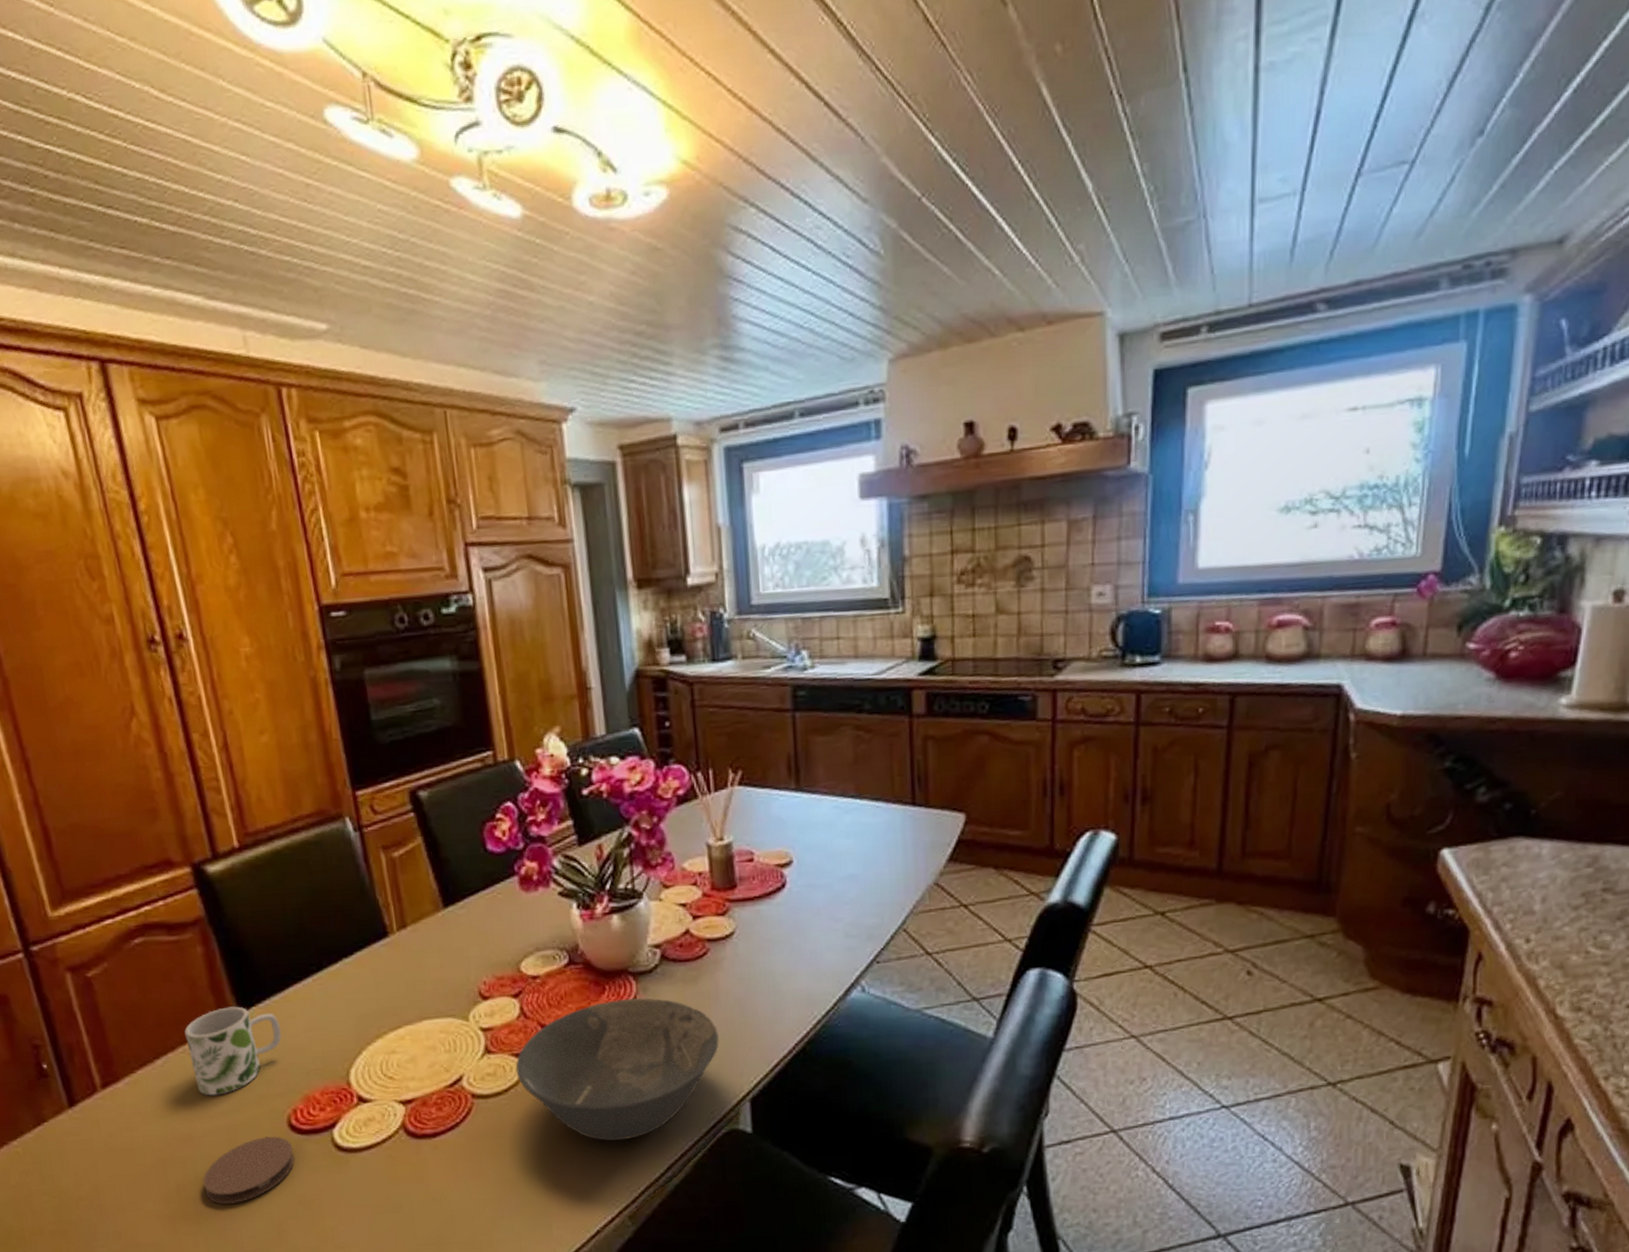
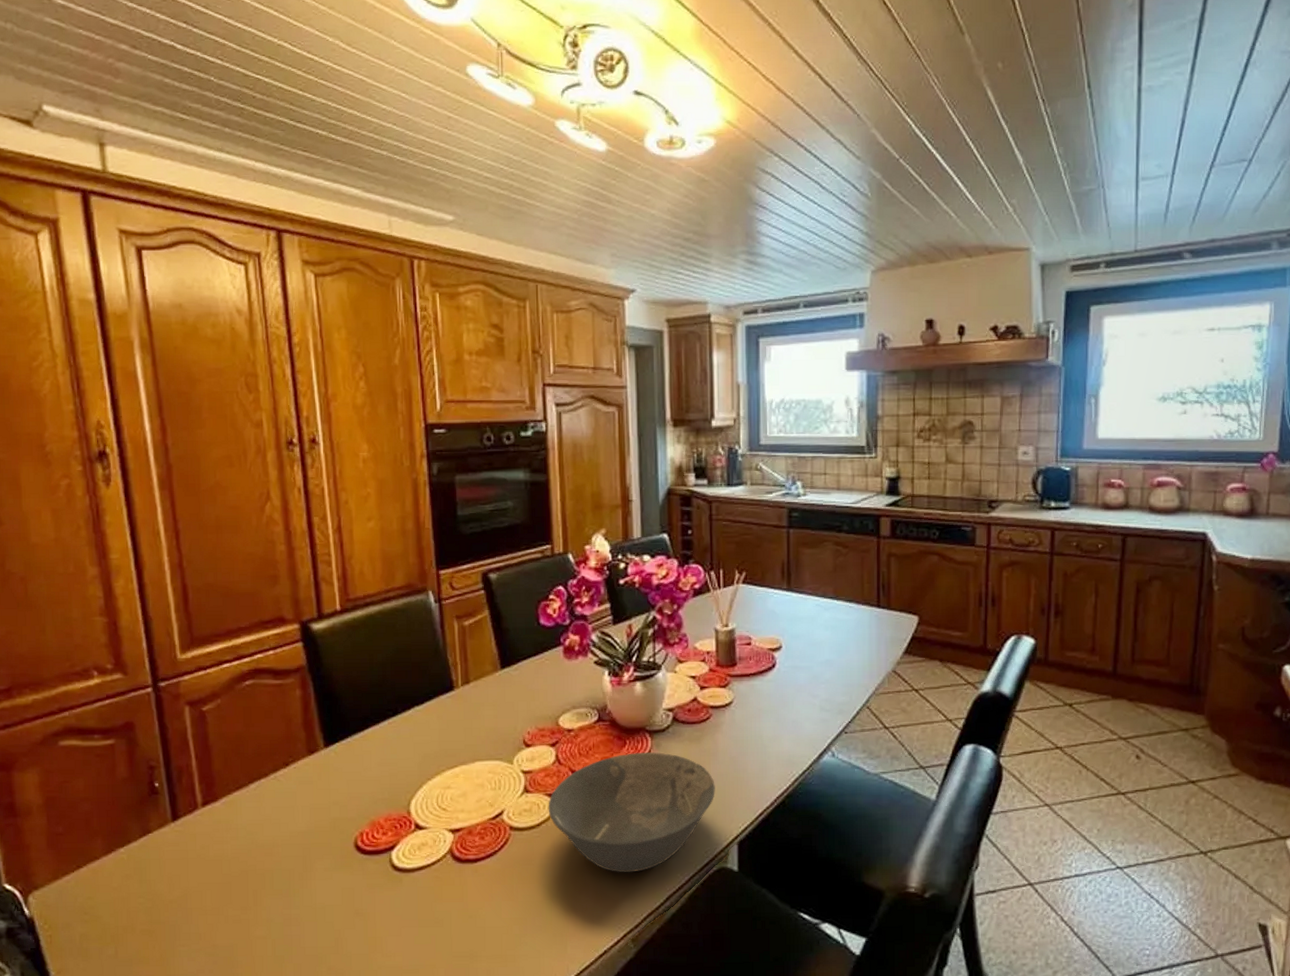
mug: present [184,1006,282,1096] -> none [277,742,358,817]
coaster: present [203,1136,295,1205] -> none [277,855,357,913]

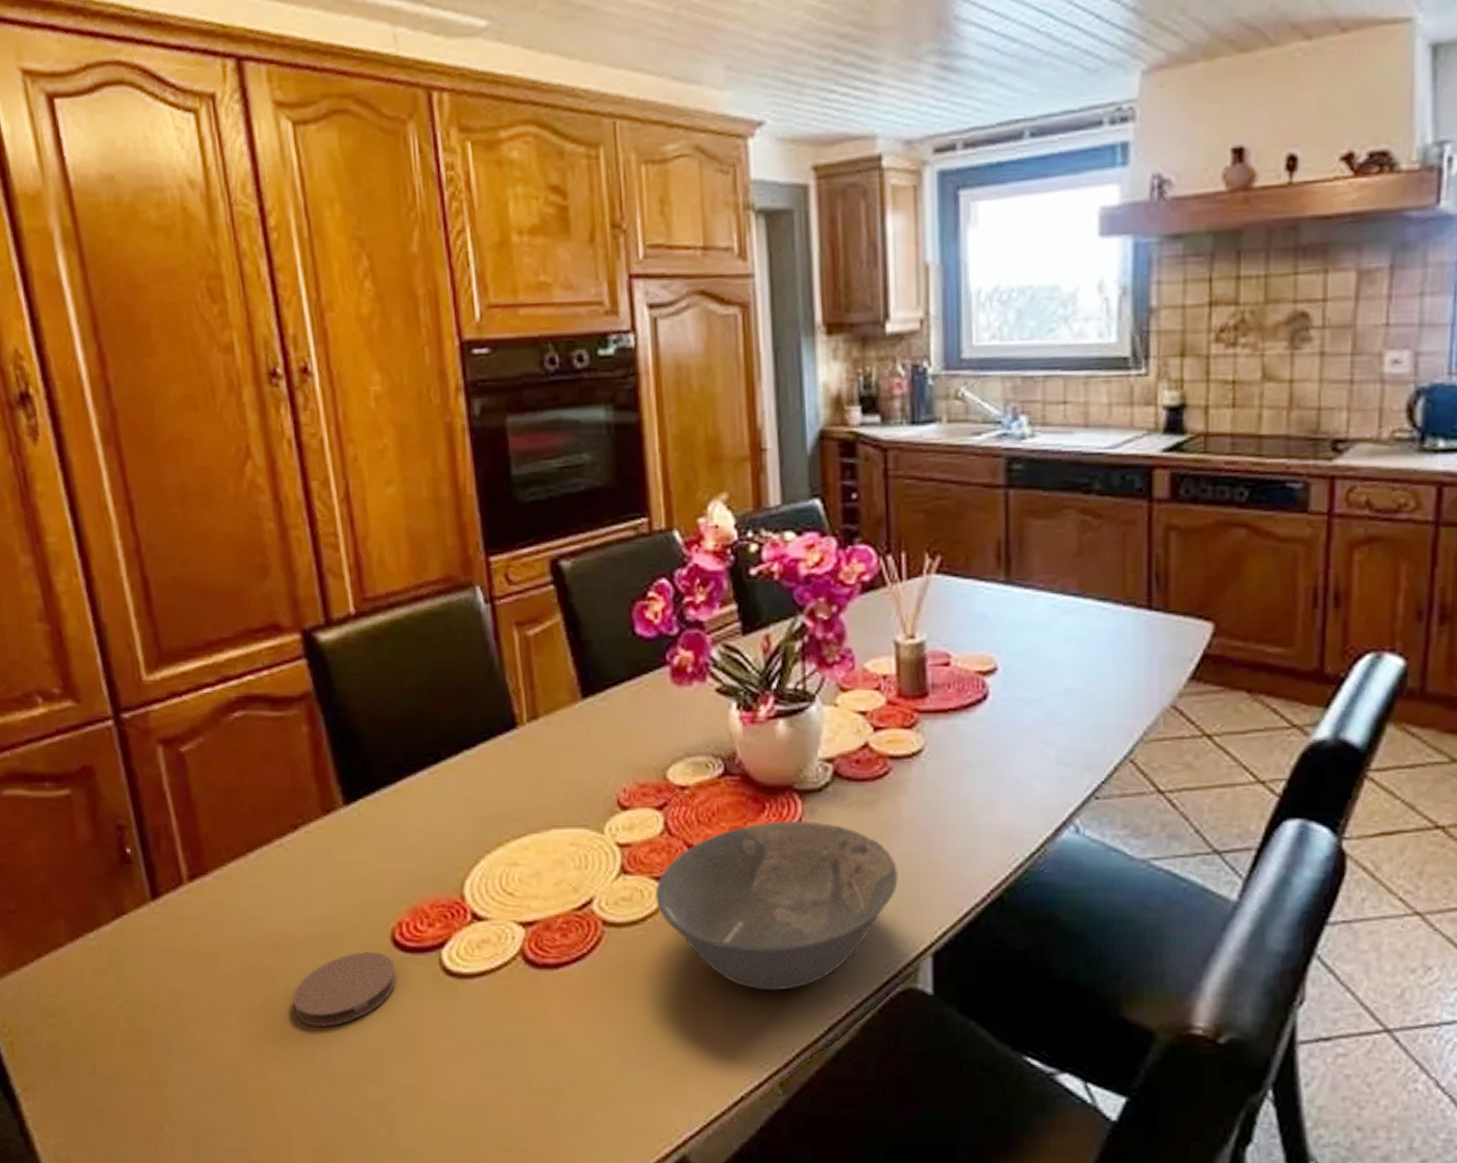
coaster: none [277,855,357,913] -> present [293,951,397,1027]

